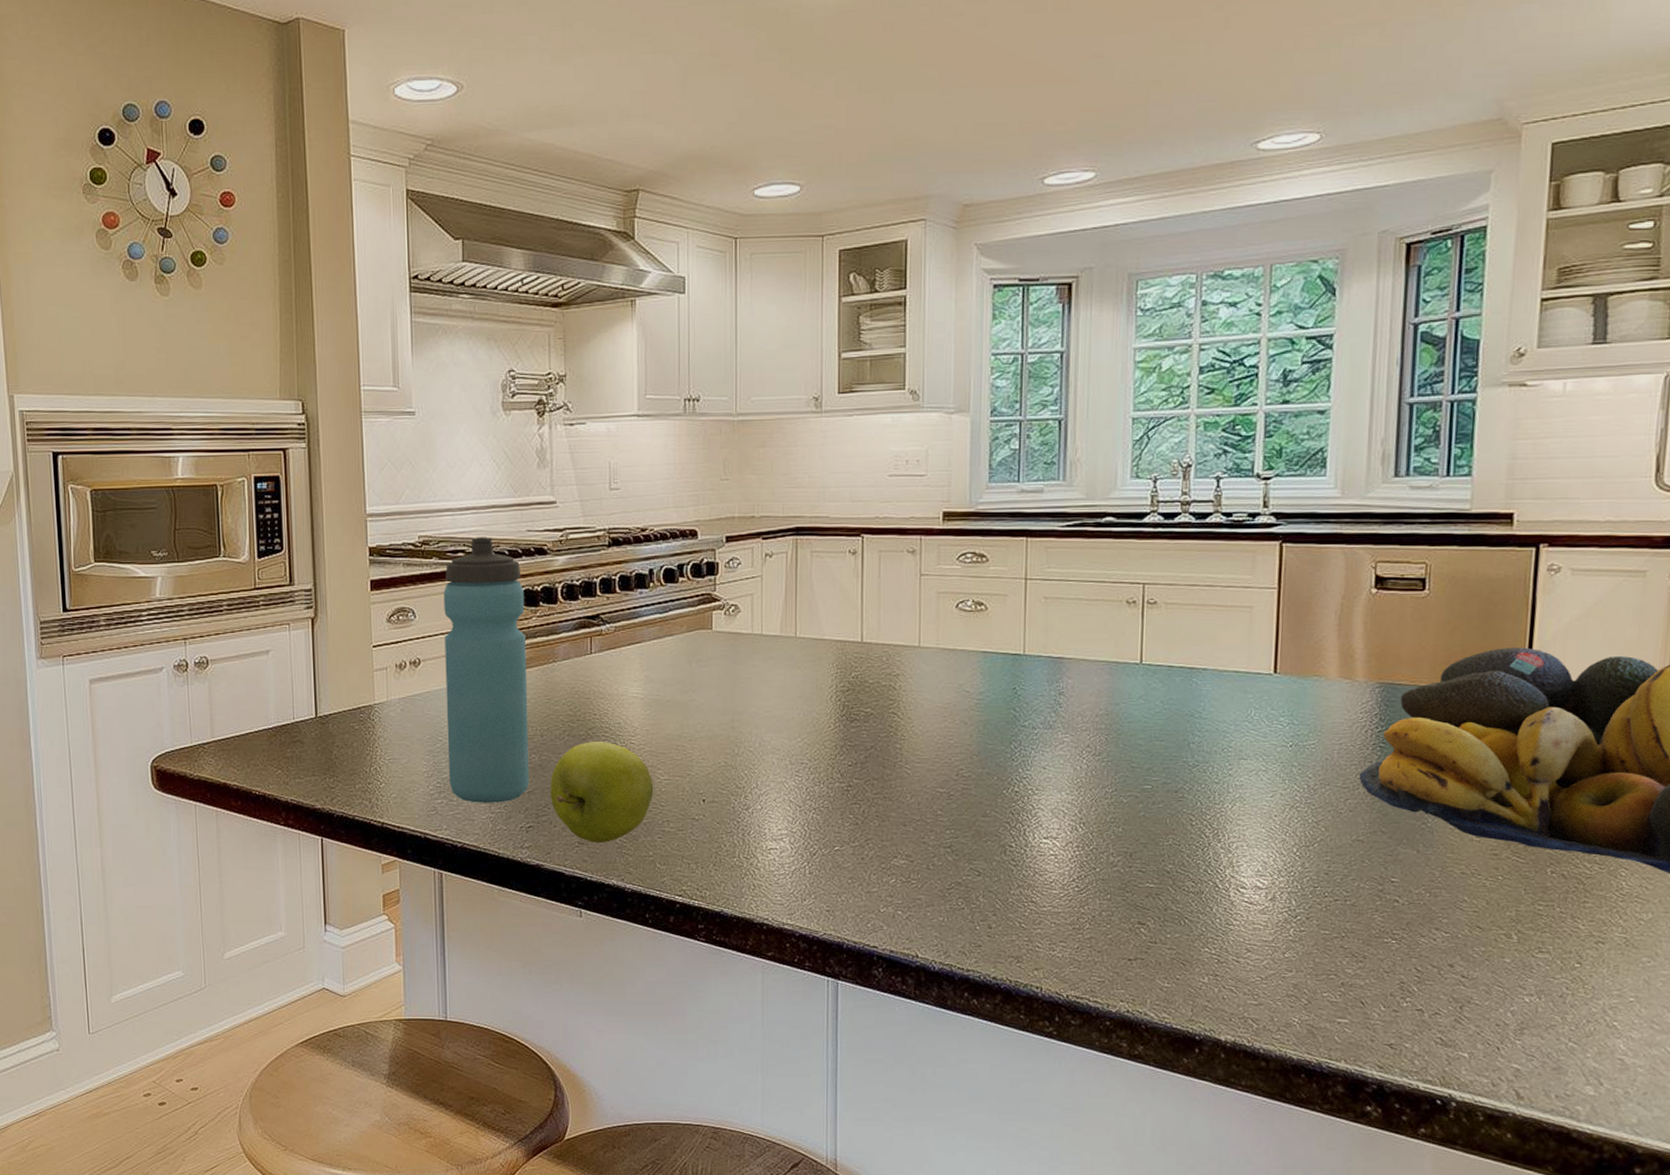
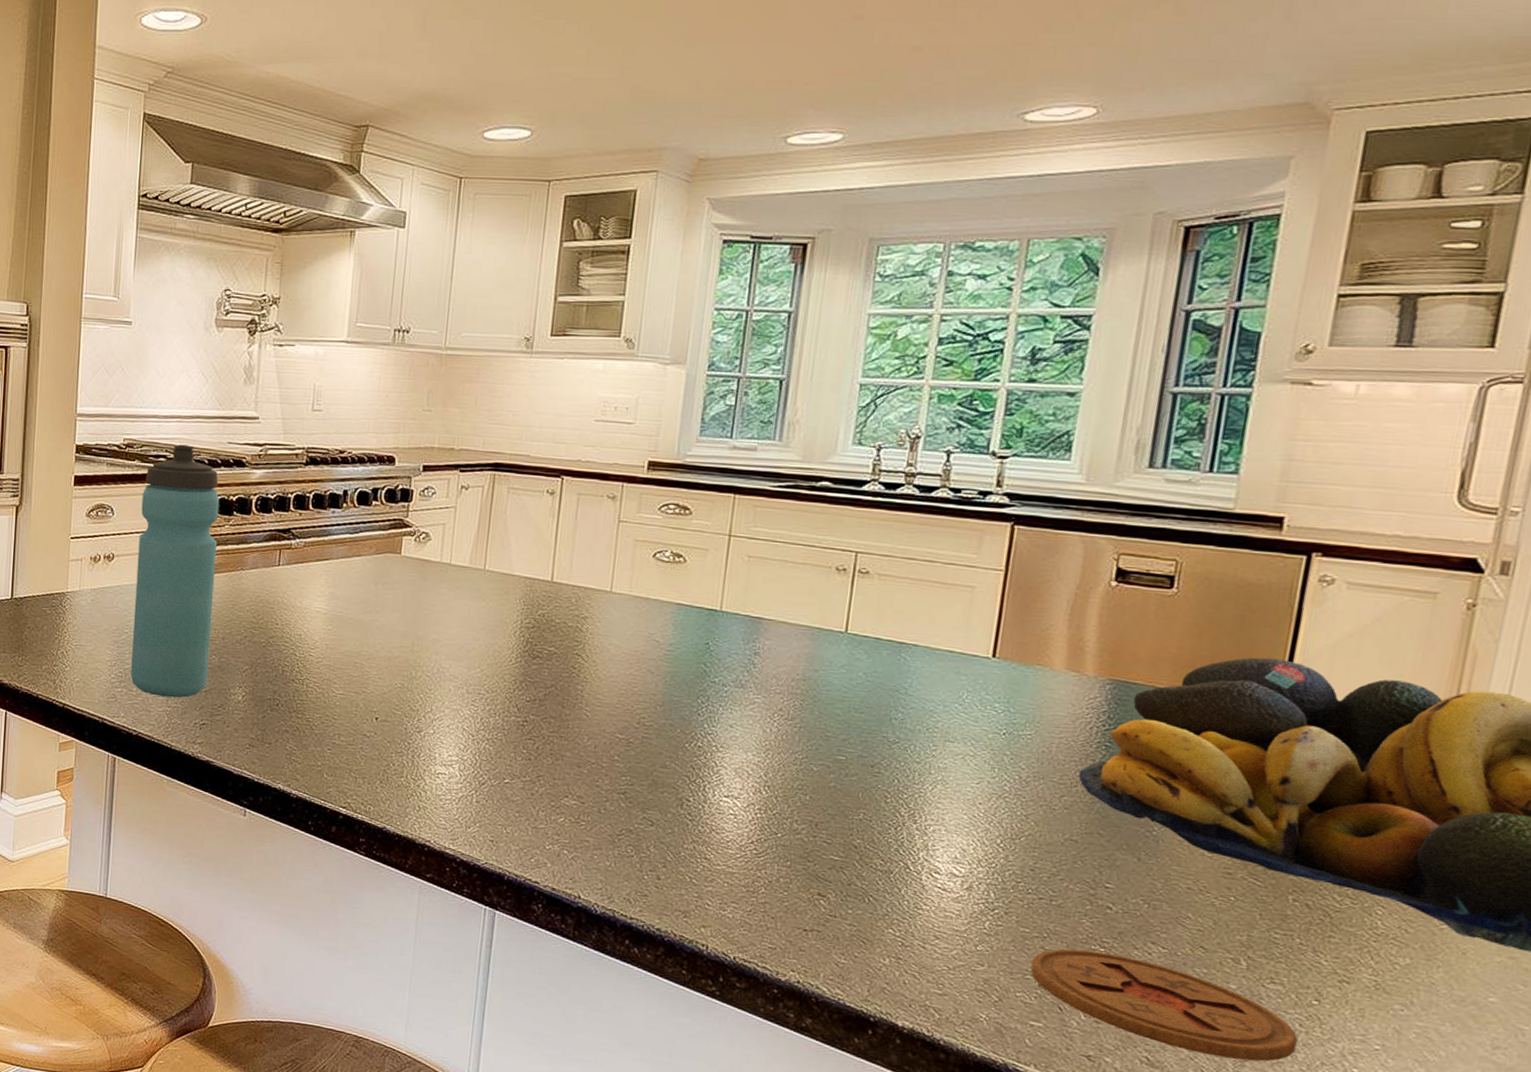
apple: present [550,740,654,843] -> none [226,649,329,748]
coaster: none [1333,944,1566,1028] -> present [1030,948,1298,1062]

